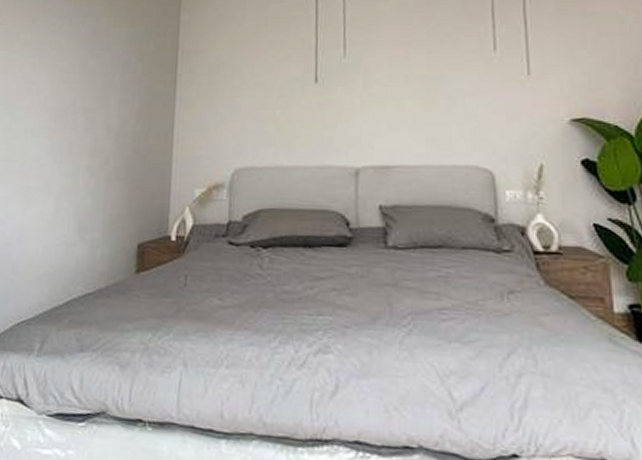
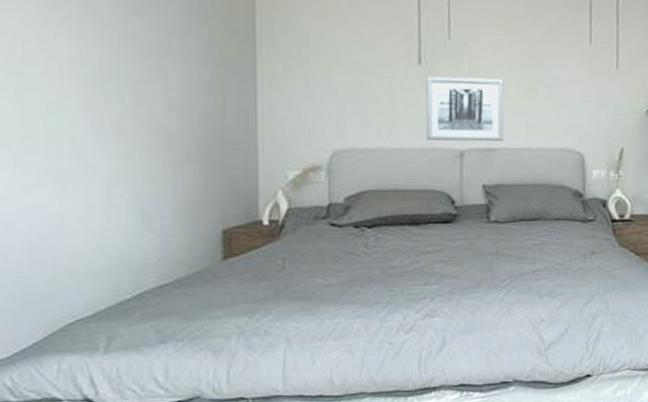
wall art: none [321,93,401,159] -> present [425,76,504,142]

